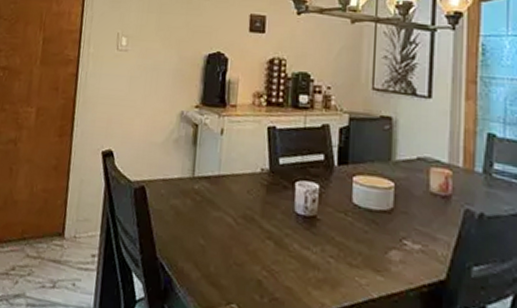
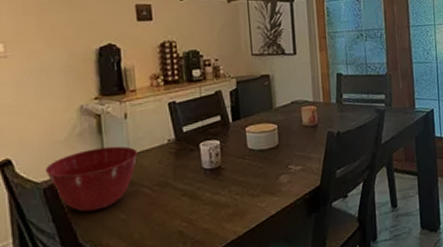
mixing bowl: none [139,158,228,228] -> present [45,146,138,212]

